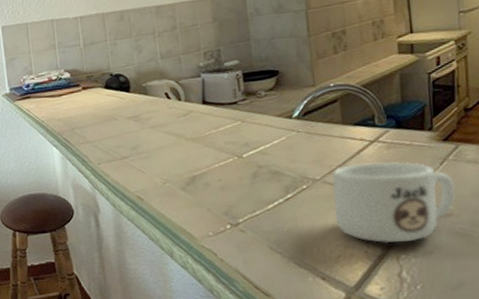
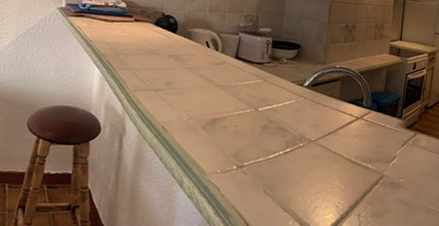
mug: present [331,162,455,244] -> none [319,133,408,203]

